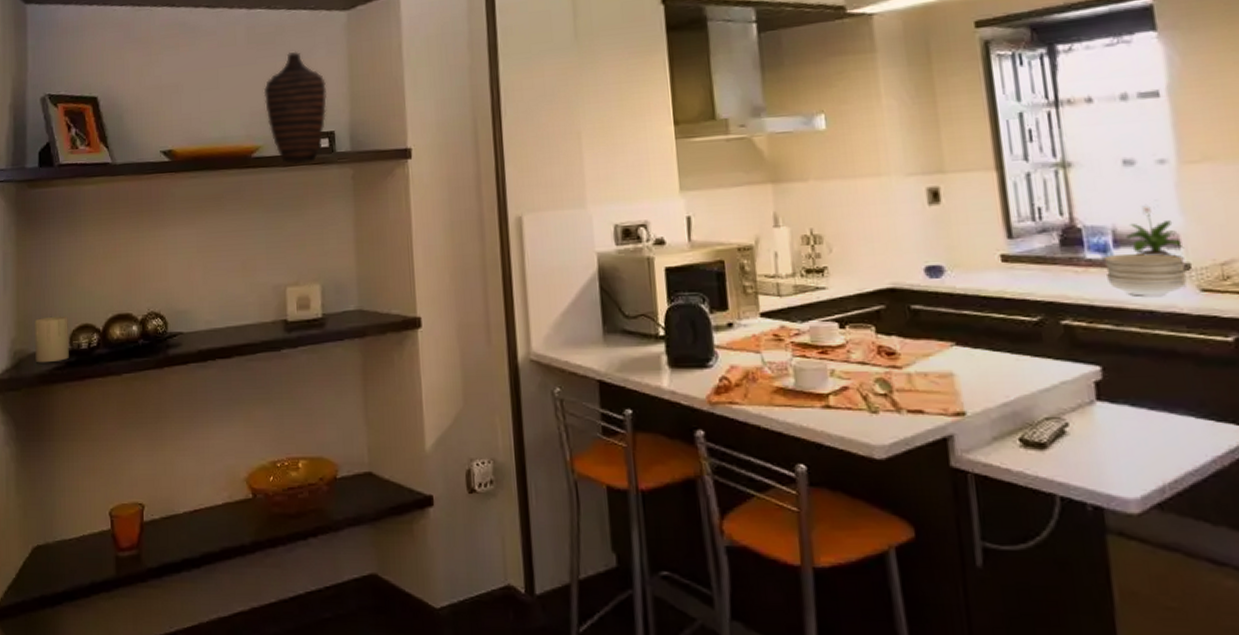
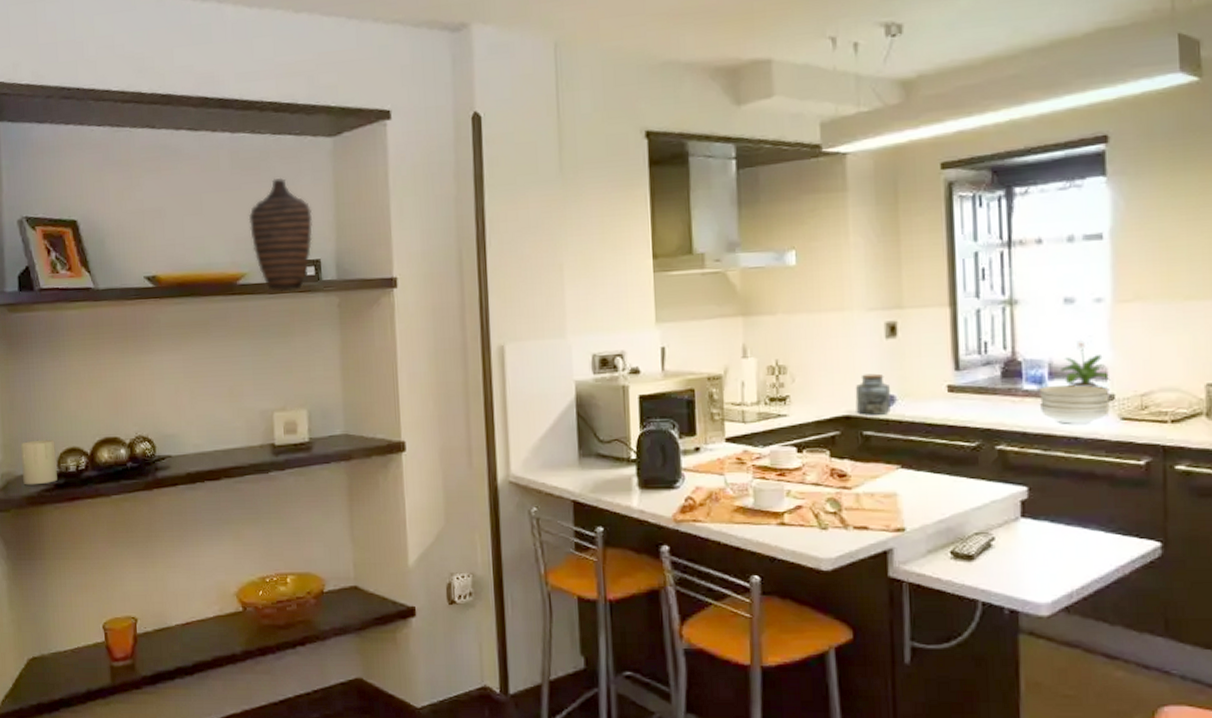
jar: none [898,242,940,287] -> present [855,373,891,415]

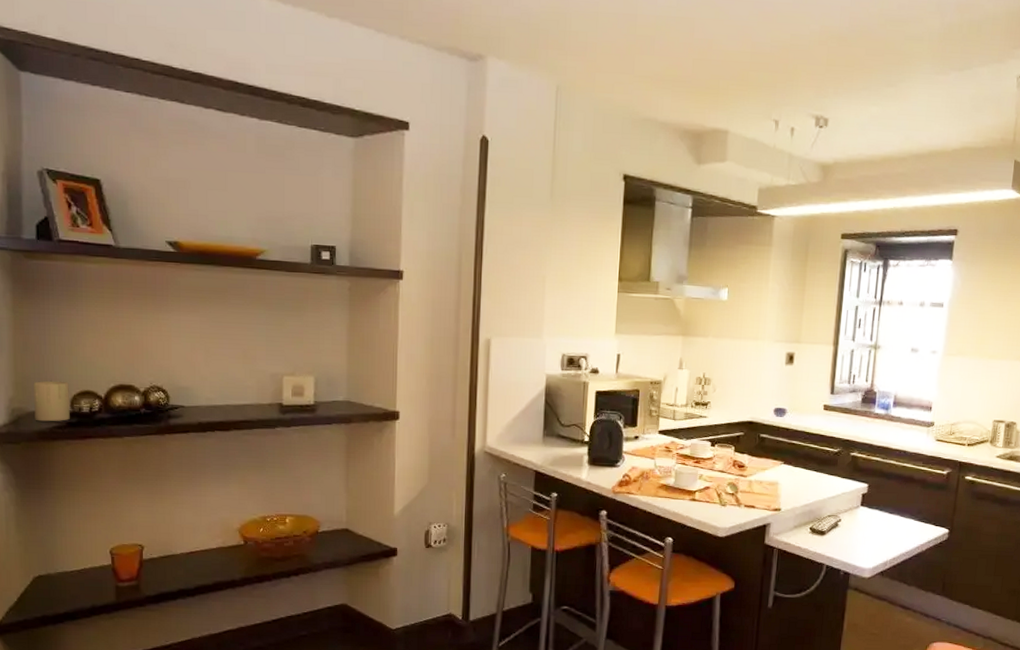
decorative vase: present [248,177,313,292] -> none [270,167,332,272]
jar: present [855,373,891,415] -> none [757,390,783,423]
bowl: present [1040,385,1110,425] -> none [884,412,932,442]
potted flower: present [1061,334,1111,389] -> none [902,376,933,417]

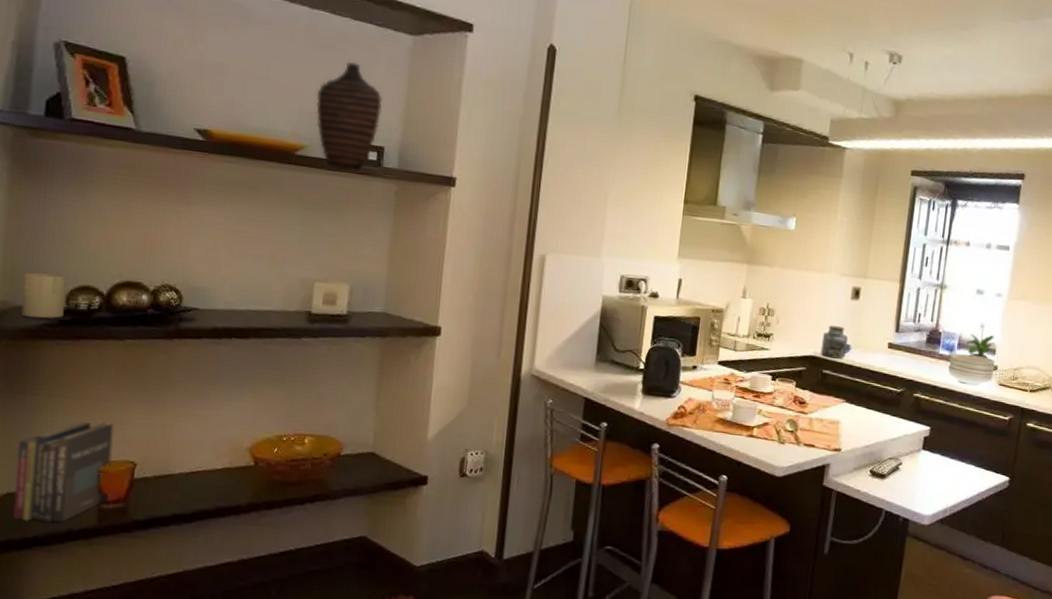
books: none [44,511,123,600] -> present [13,421,114,523]
decorative vase: none [270,167,332,272] -> present [316,62,383,172]
jar: none [757,390,783,423] -> present [820,325,848,359]
bowl: none [884,412,932,442] -> present [948,353,995,386]
potted flower: none [902,376,933,417] -> present [966,319,997,361]

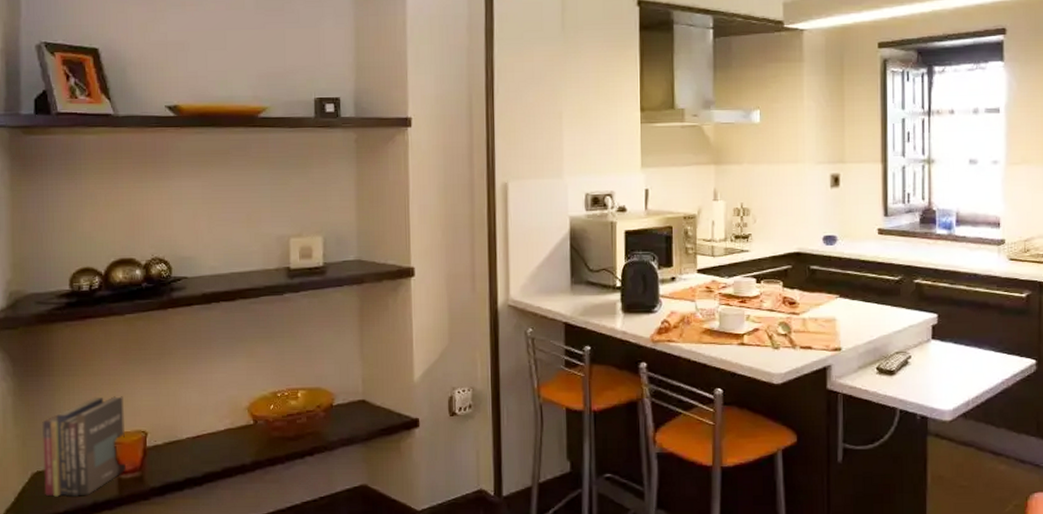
candle: present [21,272,66,319] -> none [32,259,69,304]
decorative vase: present [316,62,383,172] -> none [271,19,334,127]
jar: present [820,325,848,359] -> none [805,217,833,252]
bowl: present [948,353,995,386] -> none [949,231,1001,264]
potted flower: present [966,319,997,361] -> none [965,189,1002,235]

